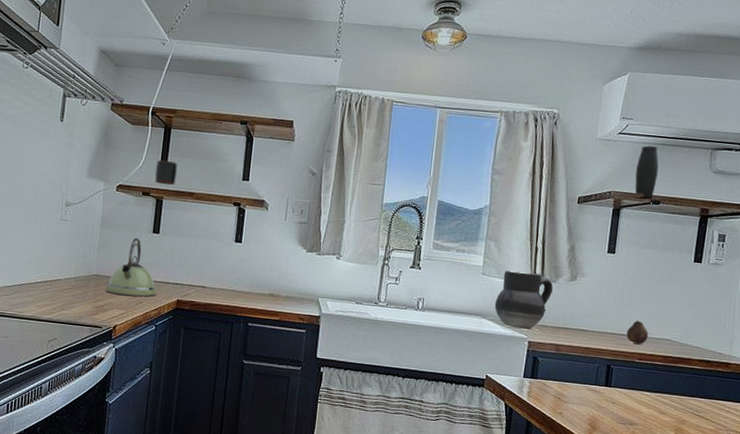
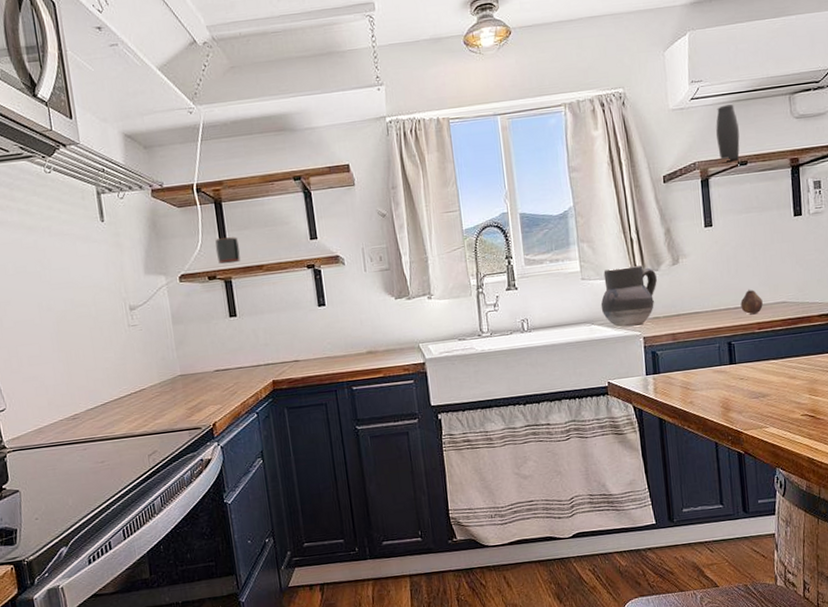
kettle: present [106,238,156,297] -> none [194,326,249,391]

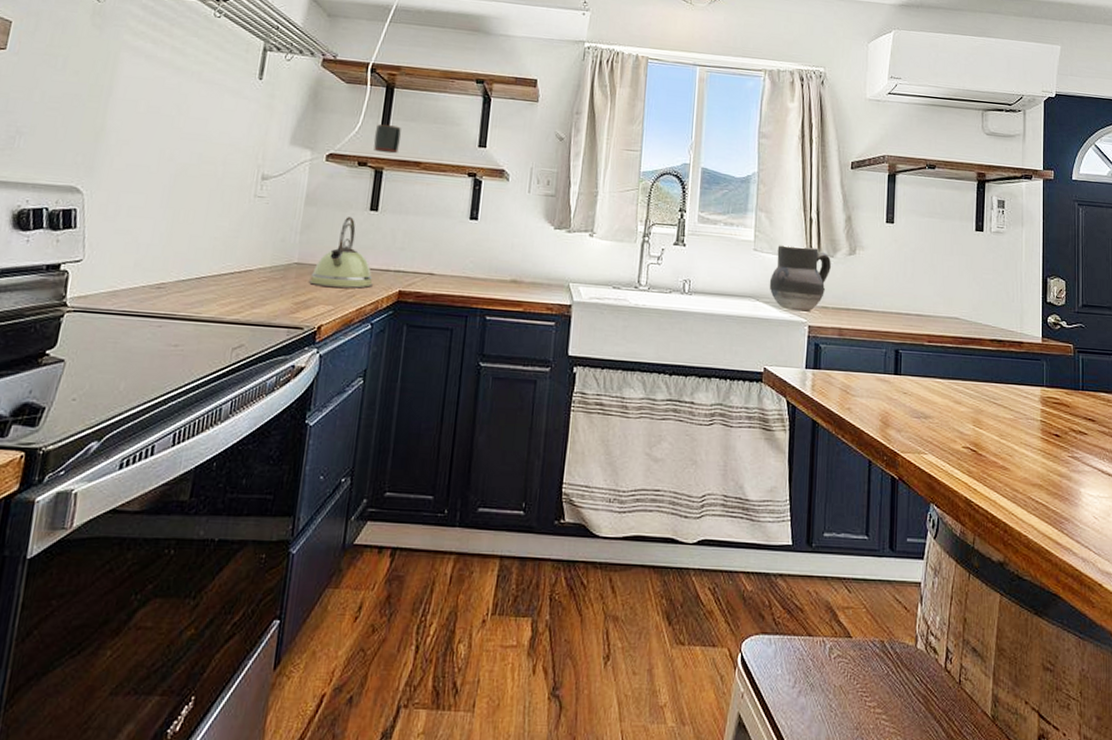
kettle: none [194,326,249,391] -> present [309,217,373,289]
vase: present [715,104,740,164] -> none [908,106,931,164]
fruit: present [740,289,763,315] -> none [913,296,935,325]

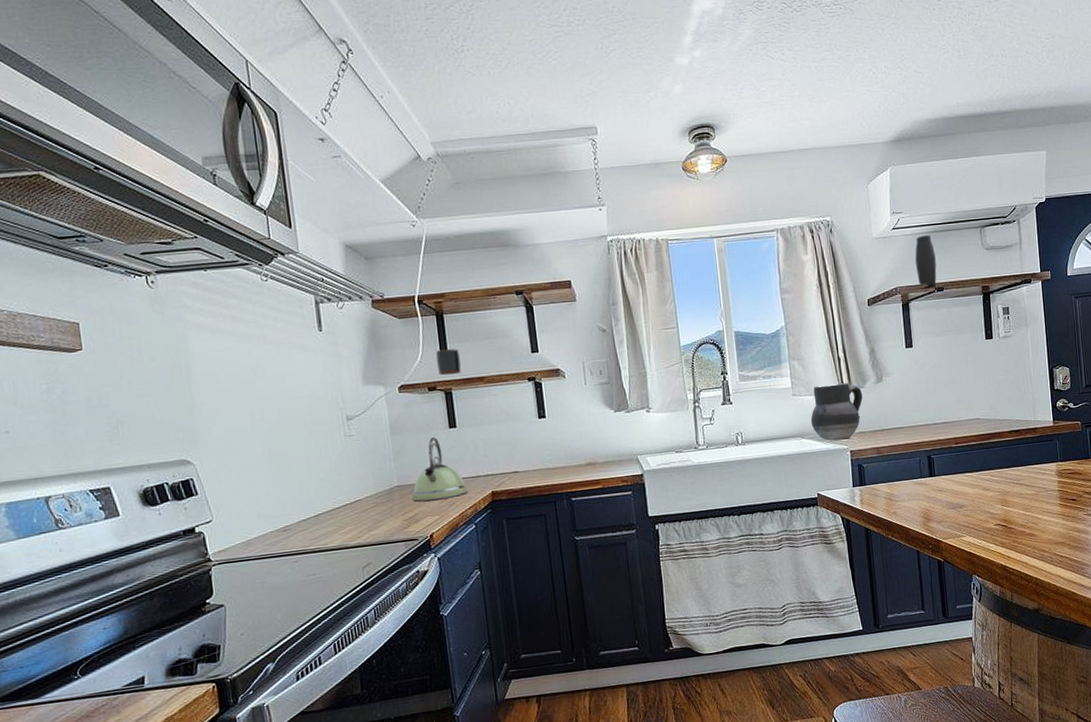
vase: none [908,106,931,164] -> present [915,235,937,289]

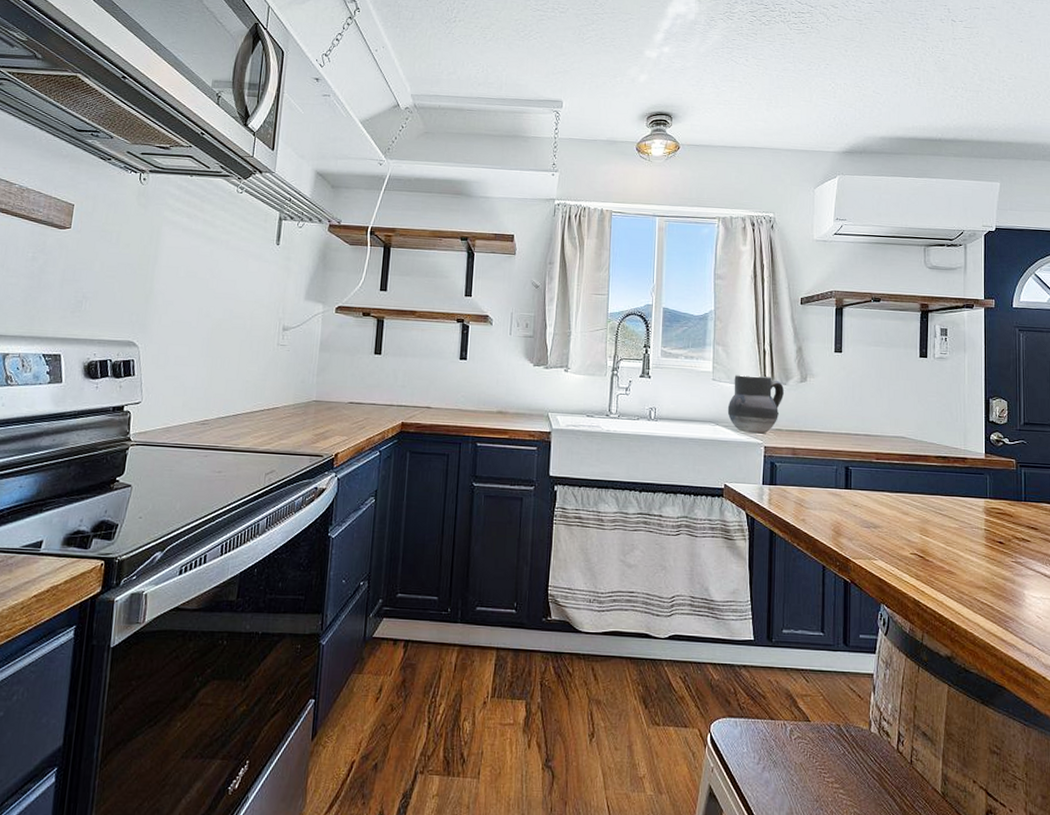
kettle: present [412,437,468,502] -> none [326,360,380,422]
mug: present [435,349,462,376] -> none [375,279,399,305]
vase: present [915,235,937,289] -> none [853,245,875,298]

